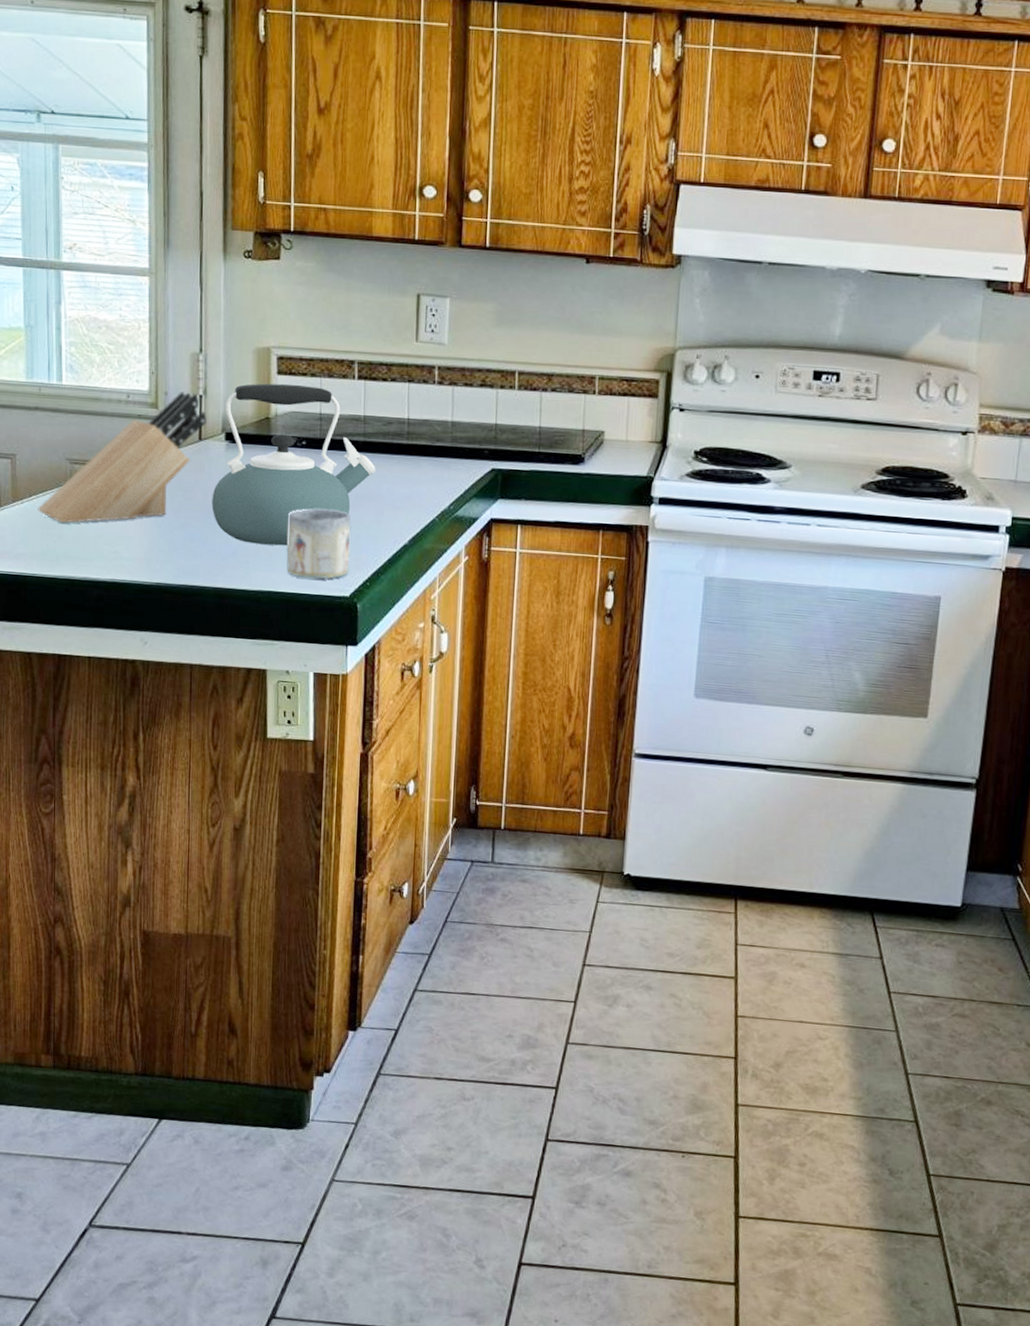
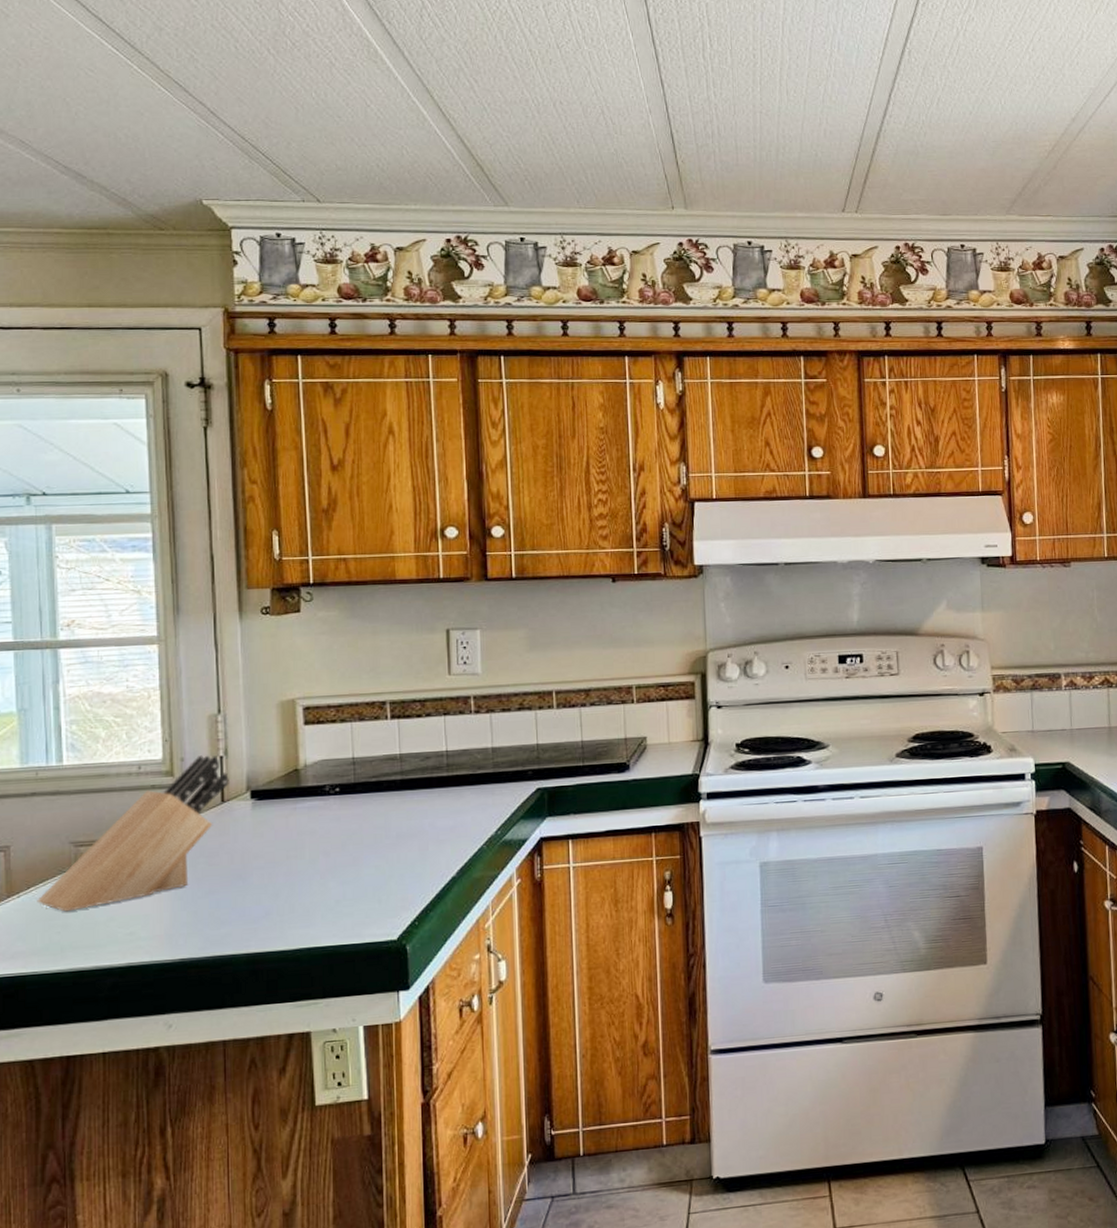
kettle: present [212,383,376,546] -> none [239,732,417,901]
mug: present [286,508,351,580] -> none [324,853,395,929]

